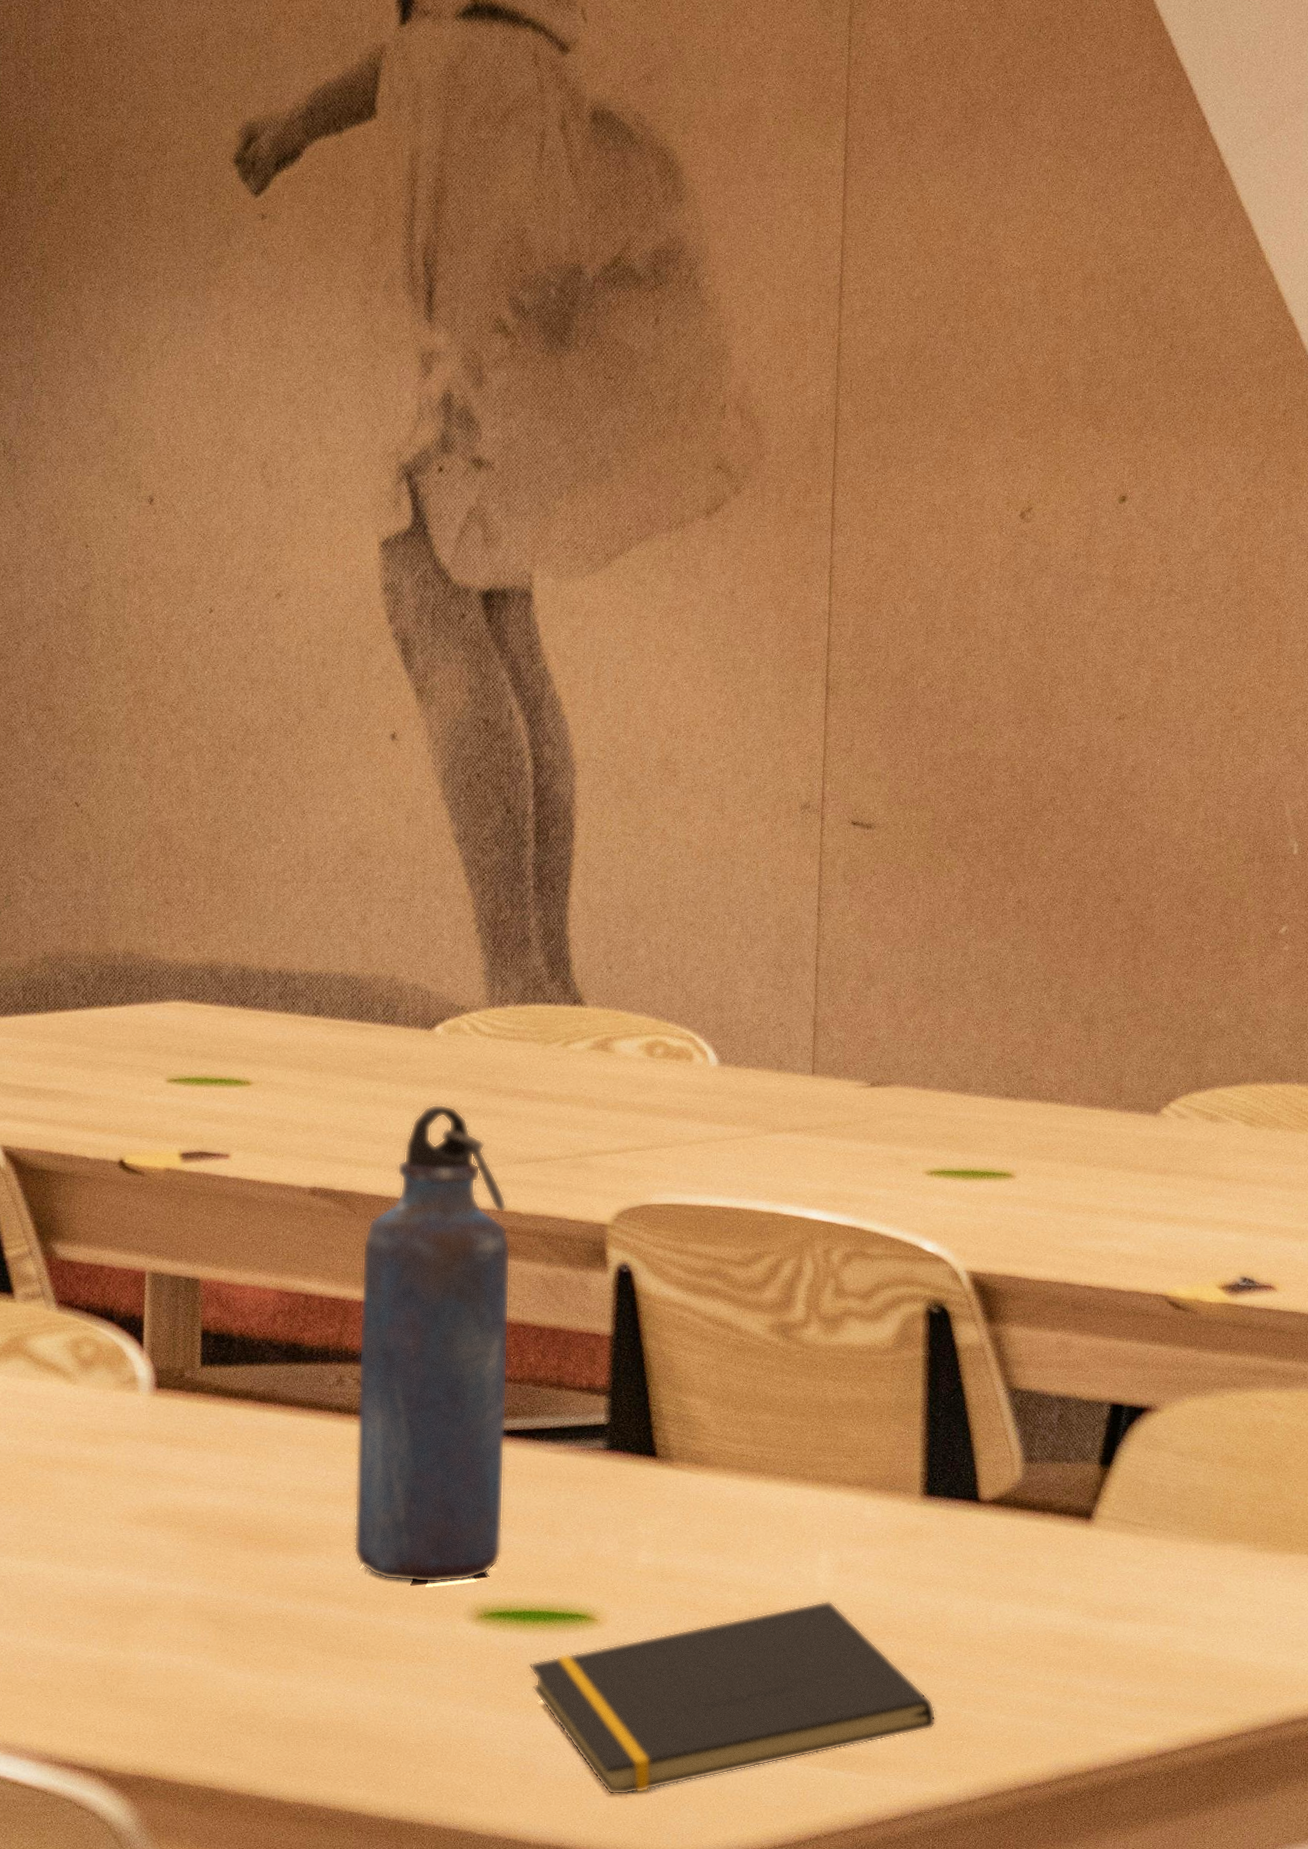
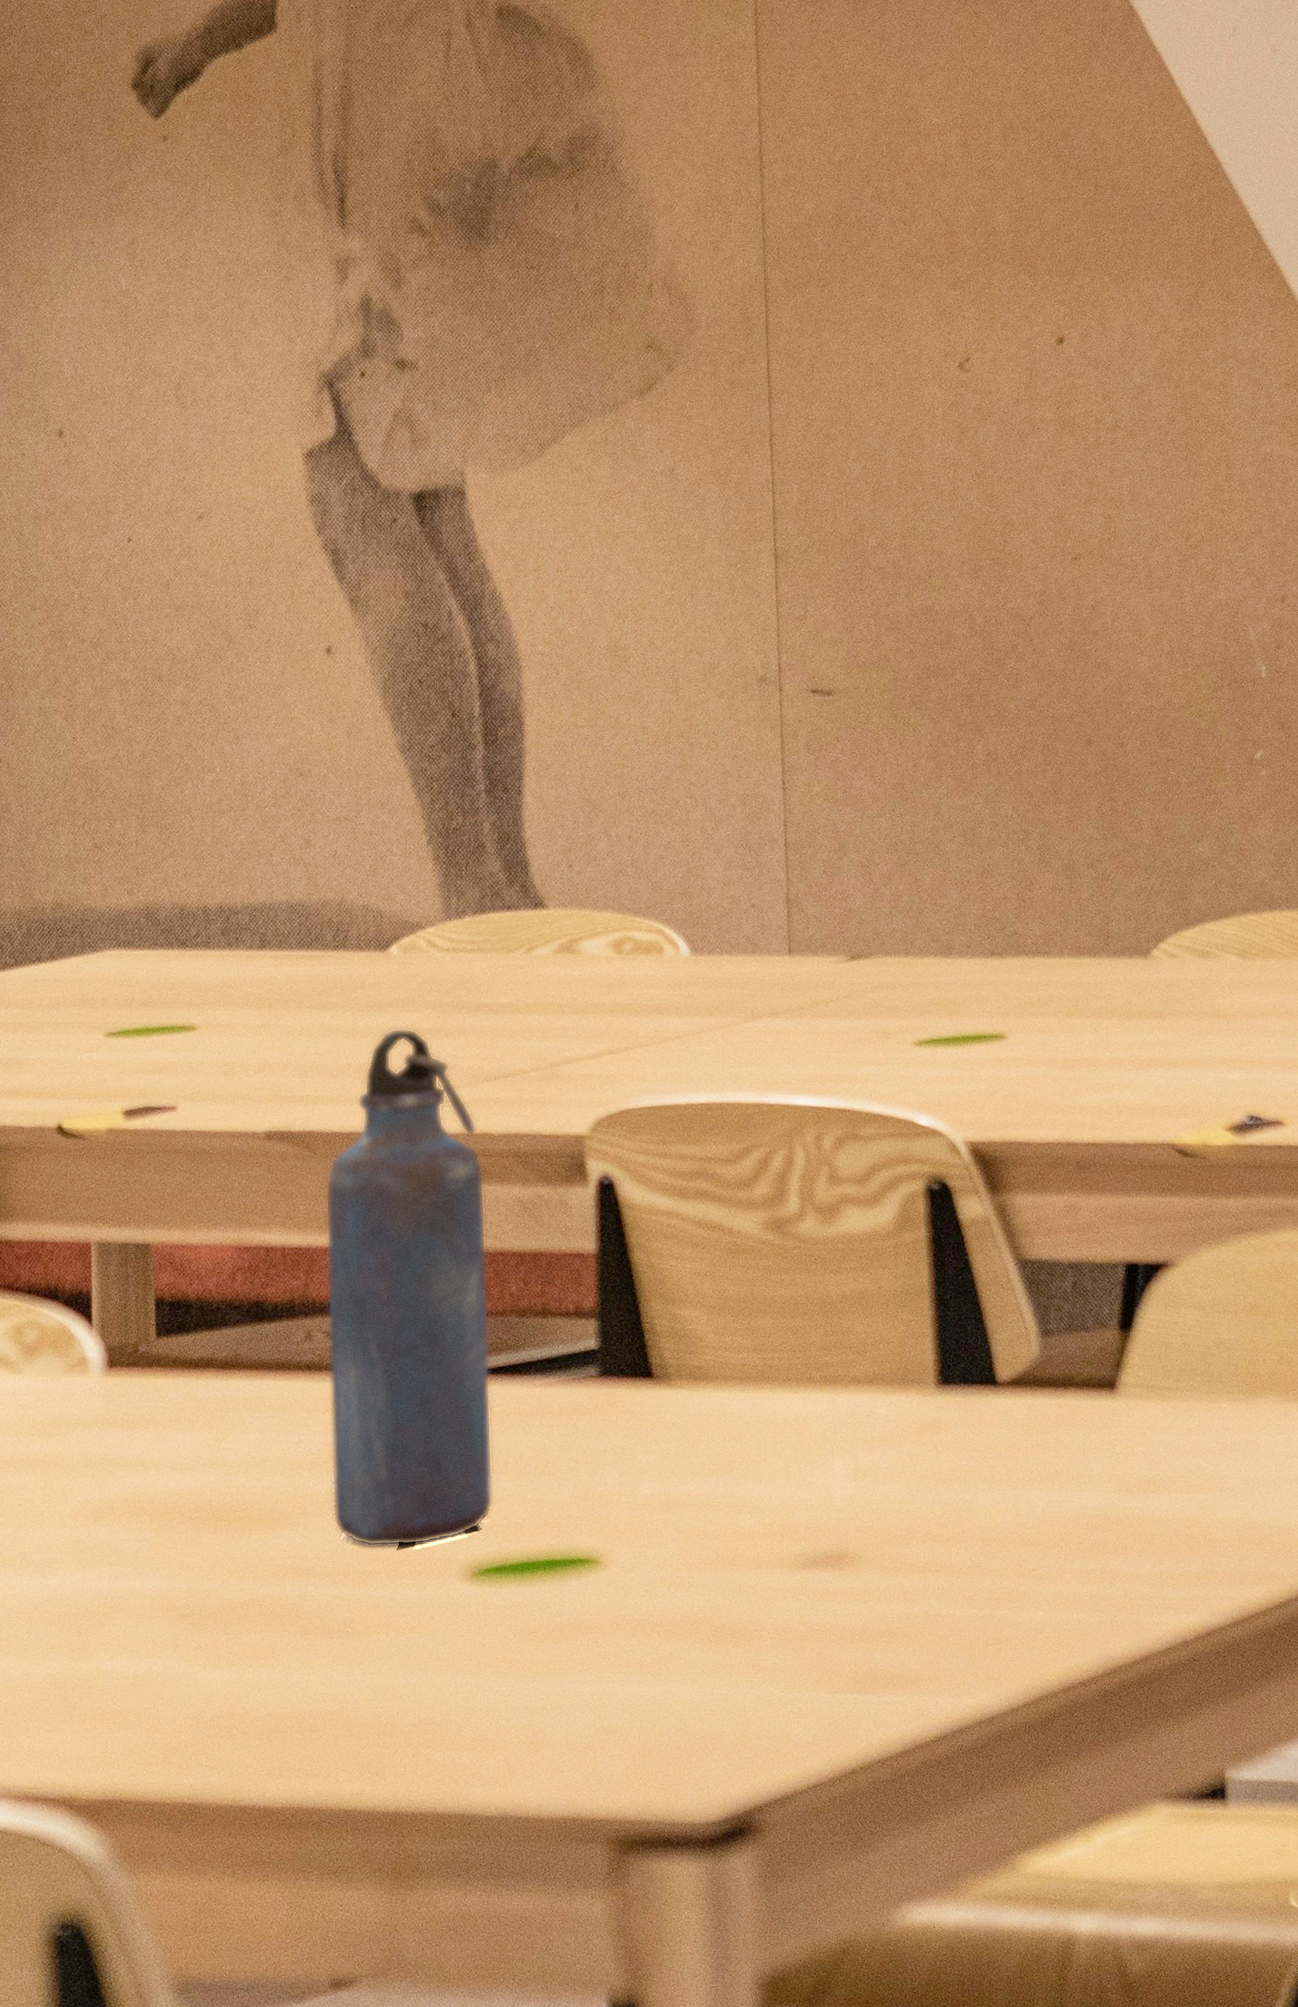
notepad: present [528,1601,937,1795] -> none [530,1510,971,1754]

